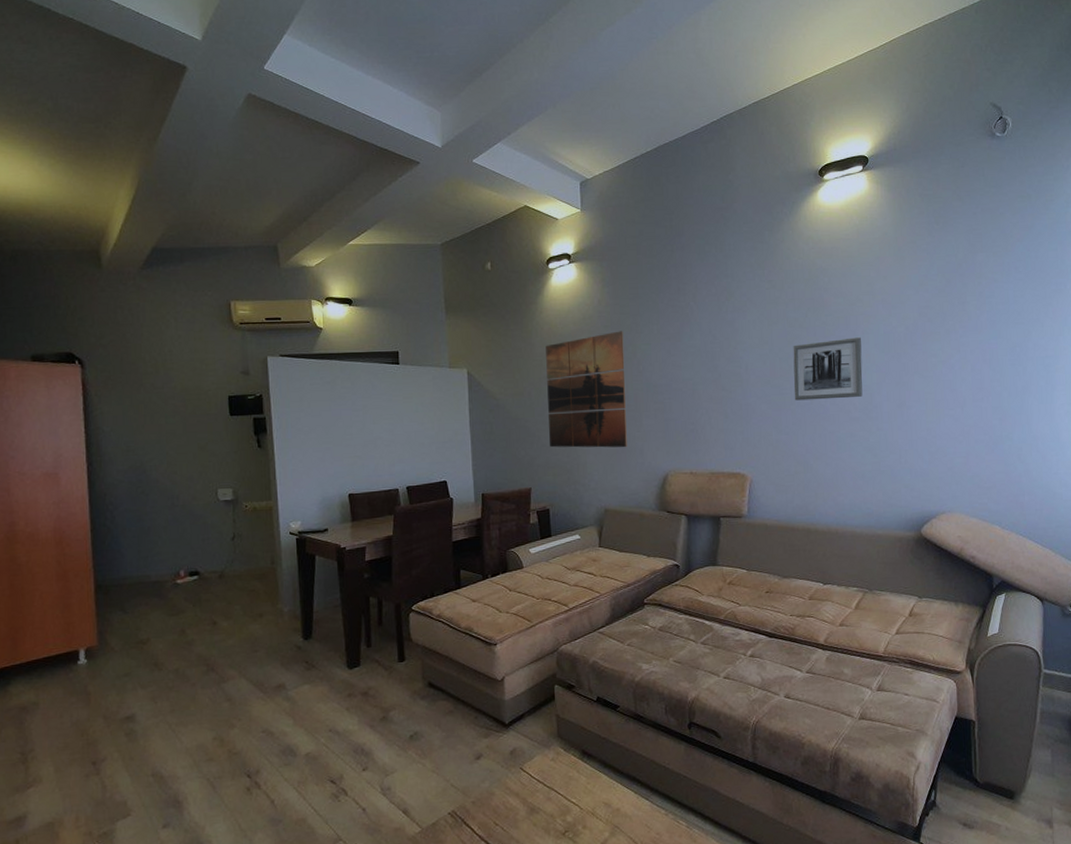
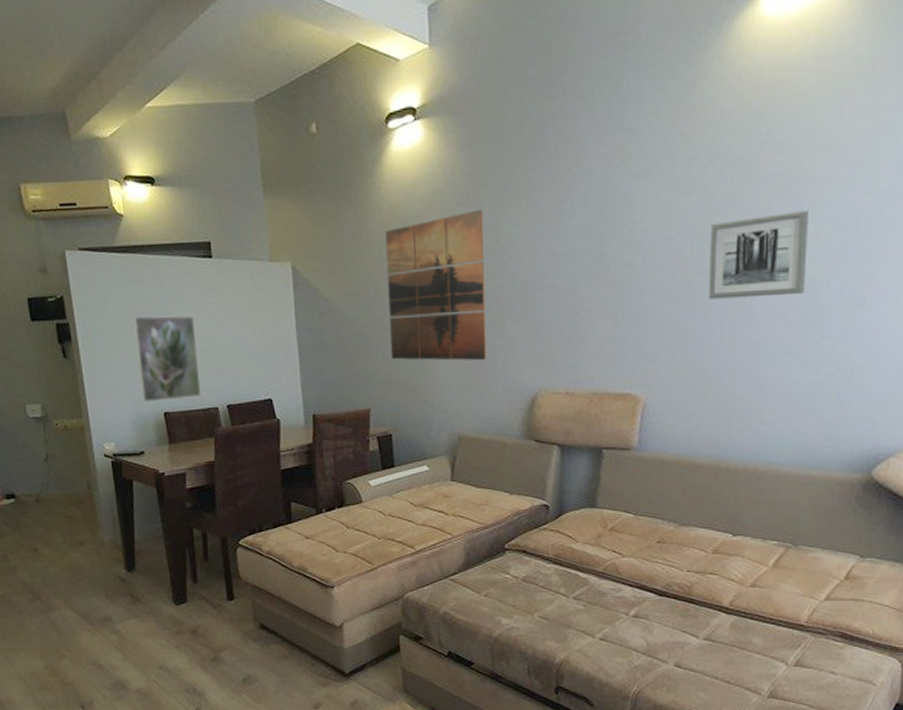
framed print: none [325,411,384,486] -> present [132,316,202,403]

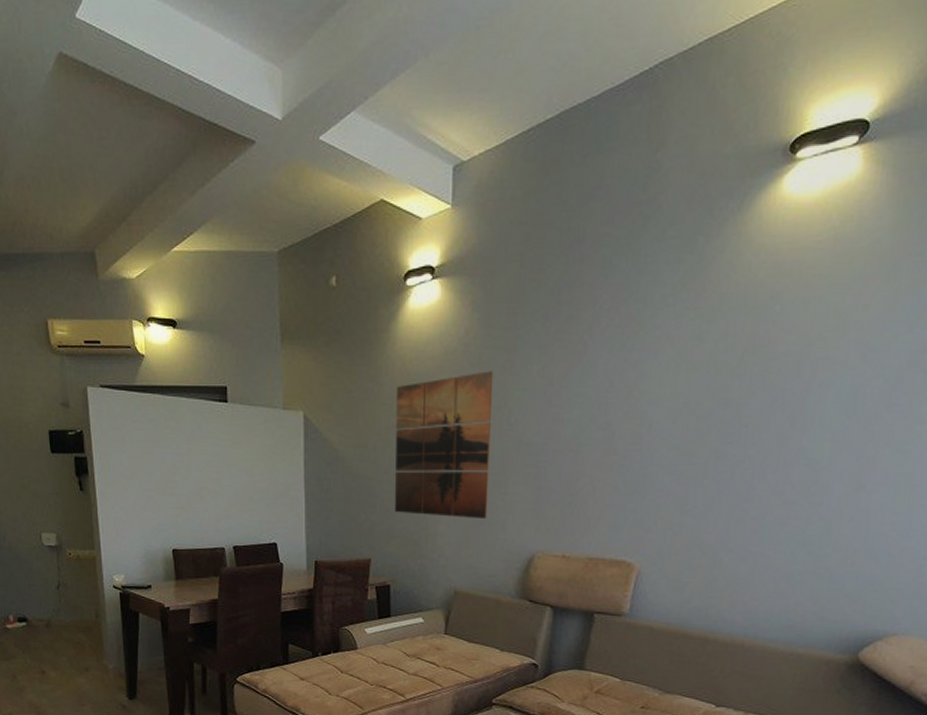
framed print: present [132,316,202,403] -> none [148,456,210,539]
wall art: present [708,210,808,300] -> none [709,391,816,475]

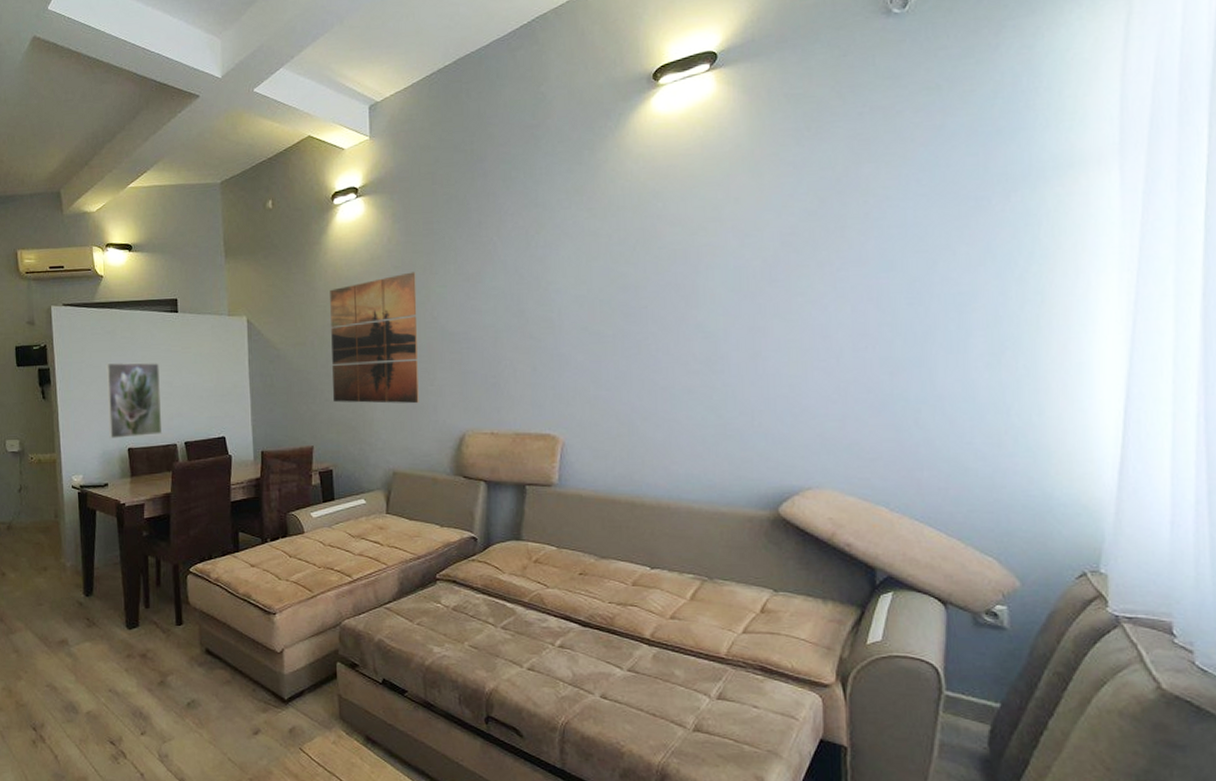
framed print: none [148,456,210,539] -> present [105,362,163,439]

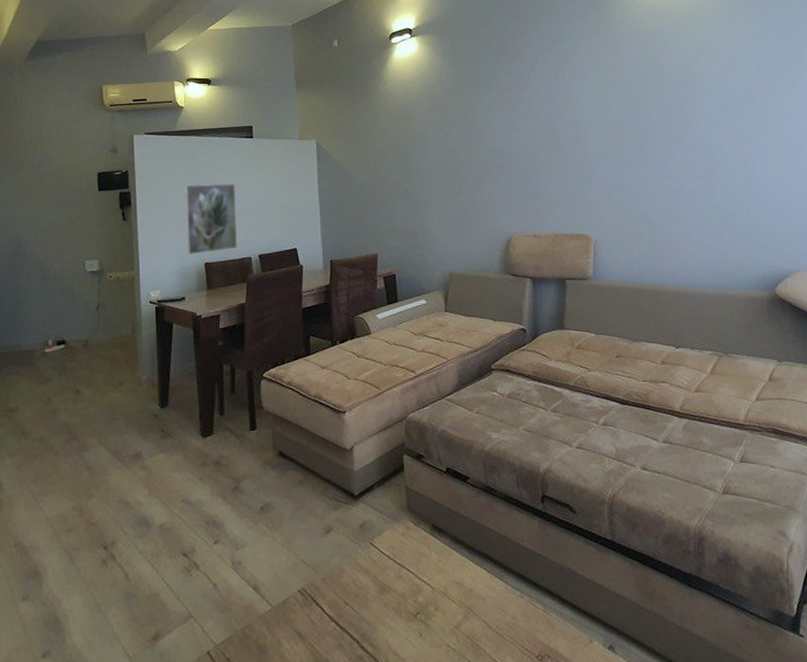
wall art: present [330,272,419,404] -> none [390,98,470,214]

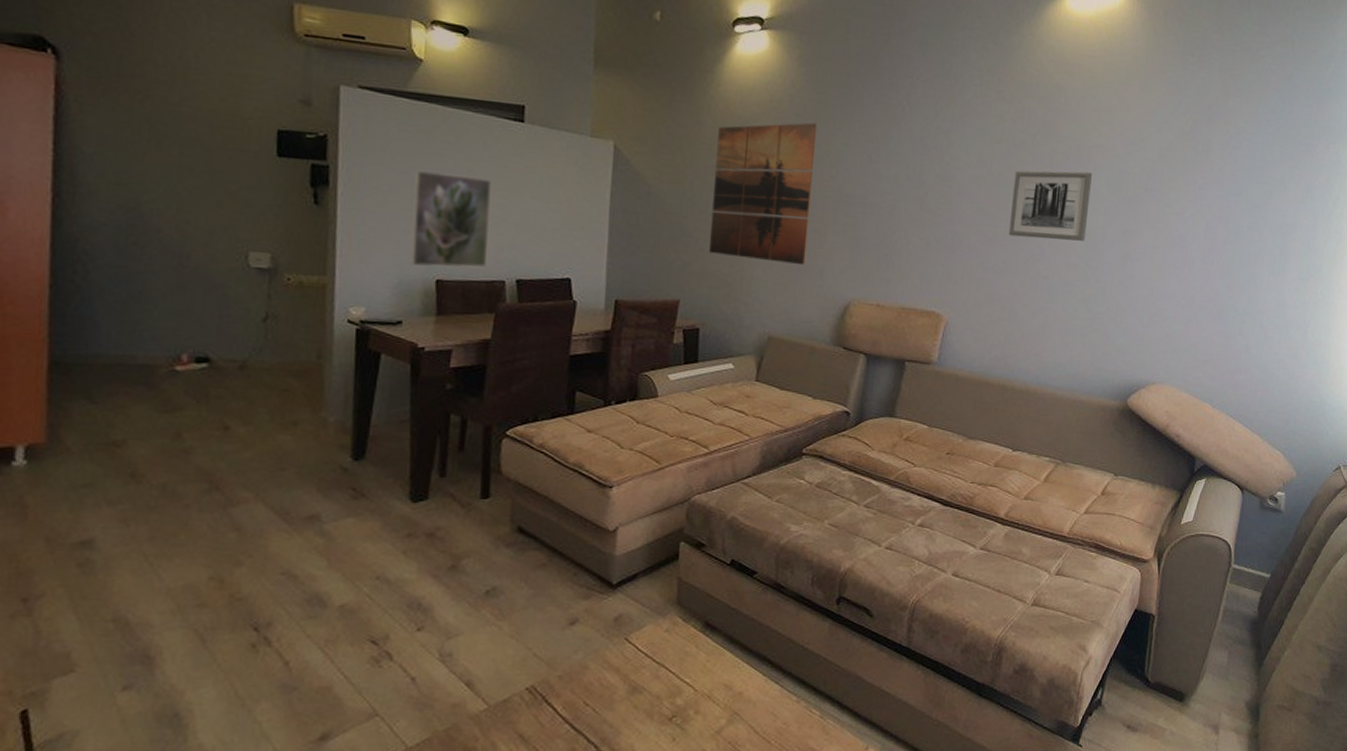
wall art: none [390,98,470,214] -> present [709,122,818,266]
wall art: none [631,96,705,161] -> present [1008,170,1092,241]

